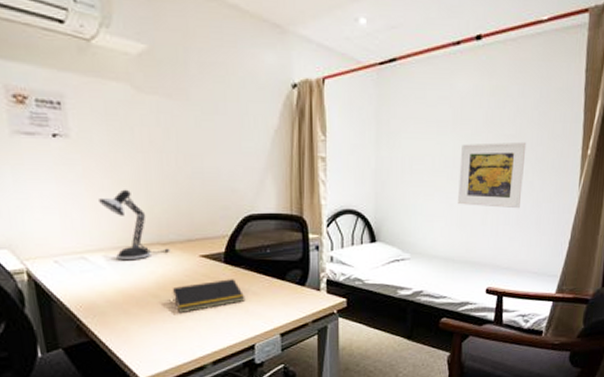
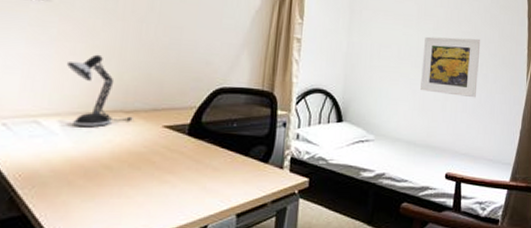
notepad: present [172,279,246,312] -> none [125,152,205,186]

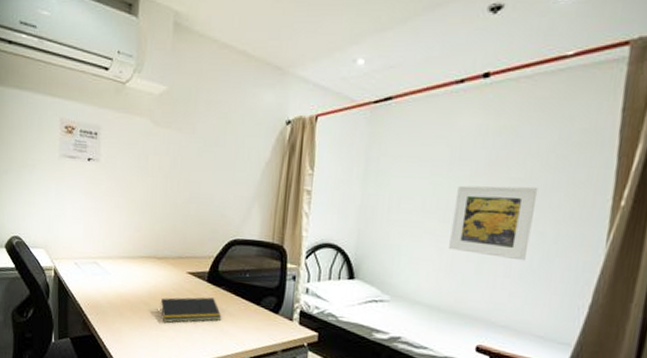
desk lamp: present [67,54,133,126] -> none [114,207,164,269]
notepad: none [125,152,205,186] -> present [160,297,222,323]

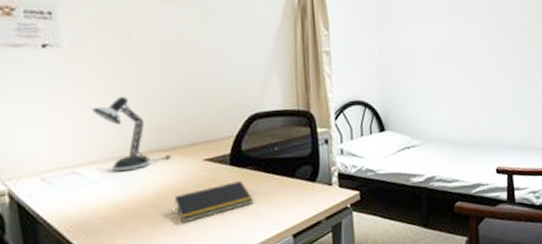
desk lamp: none [114,207,164,269] -> present [93,96,172,171]
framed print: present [449,185,538,261] -> none [459,26,520,89]

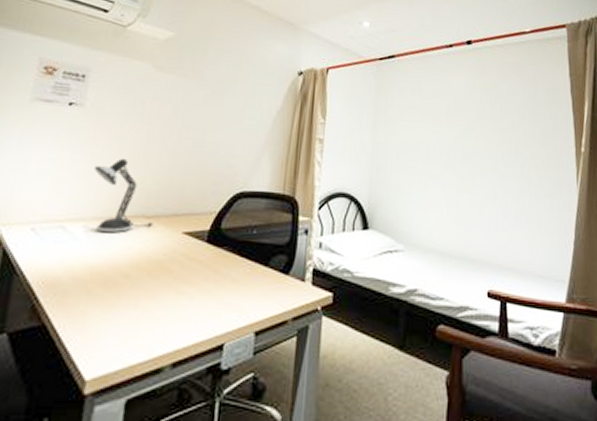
notepad: present [174,181,254,223] -> none [144,261,223,298]

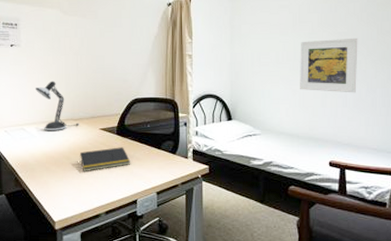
notepad: none [144,261,223,298] -> present [79,147,131,171]
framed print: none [454,134,520,203] -> present [300,37,358,93]

